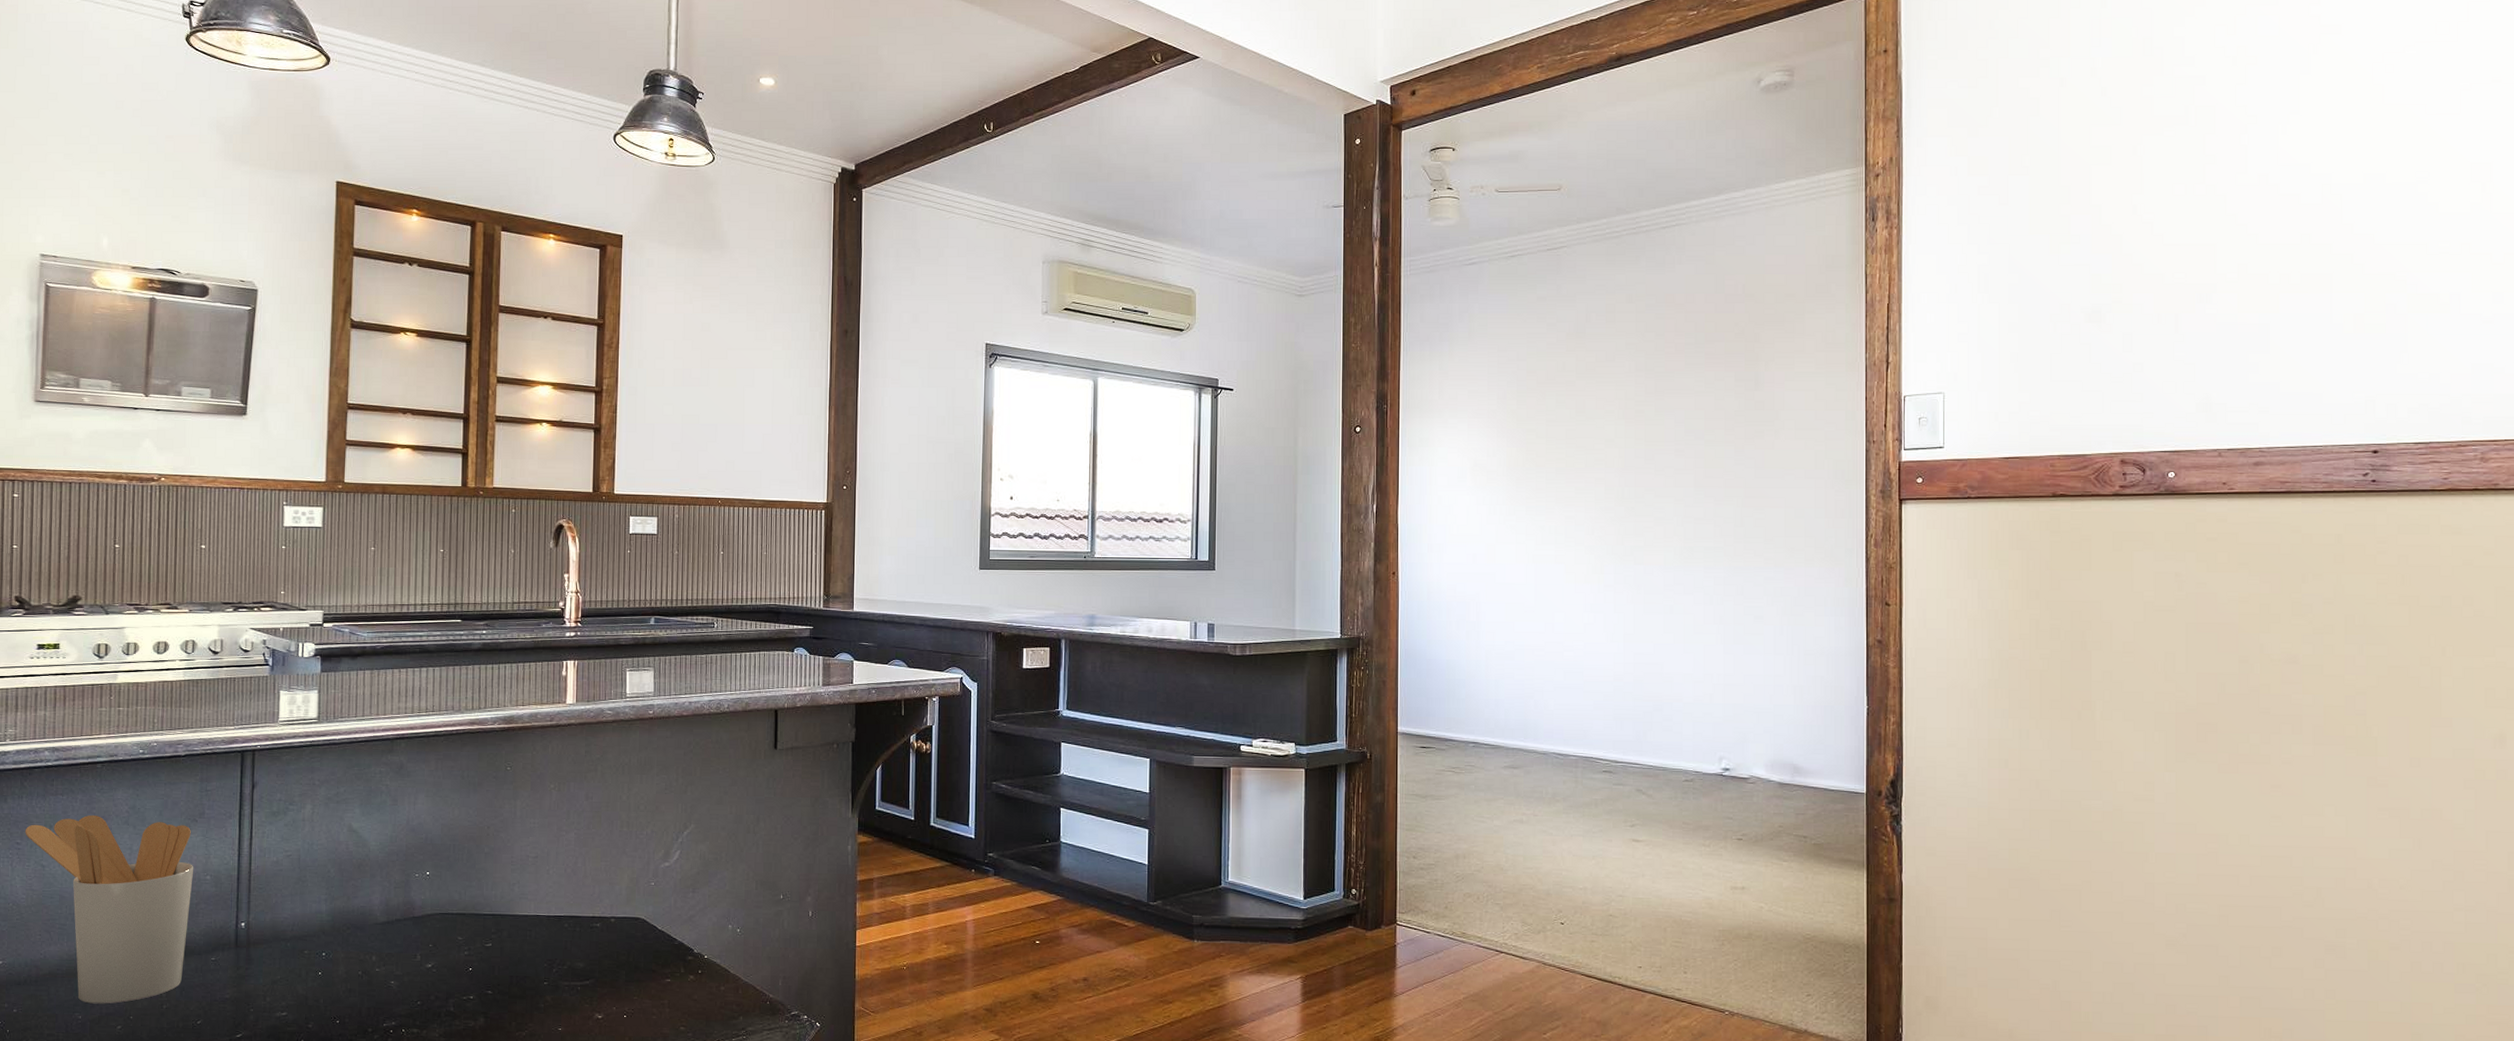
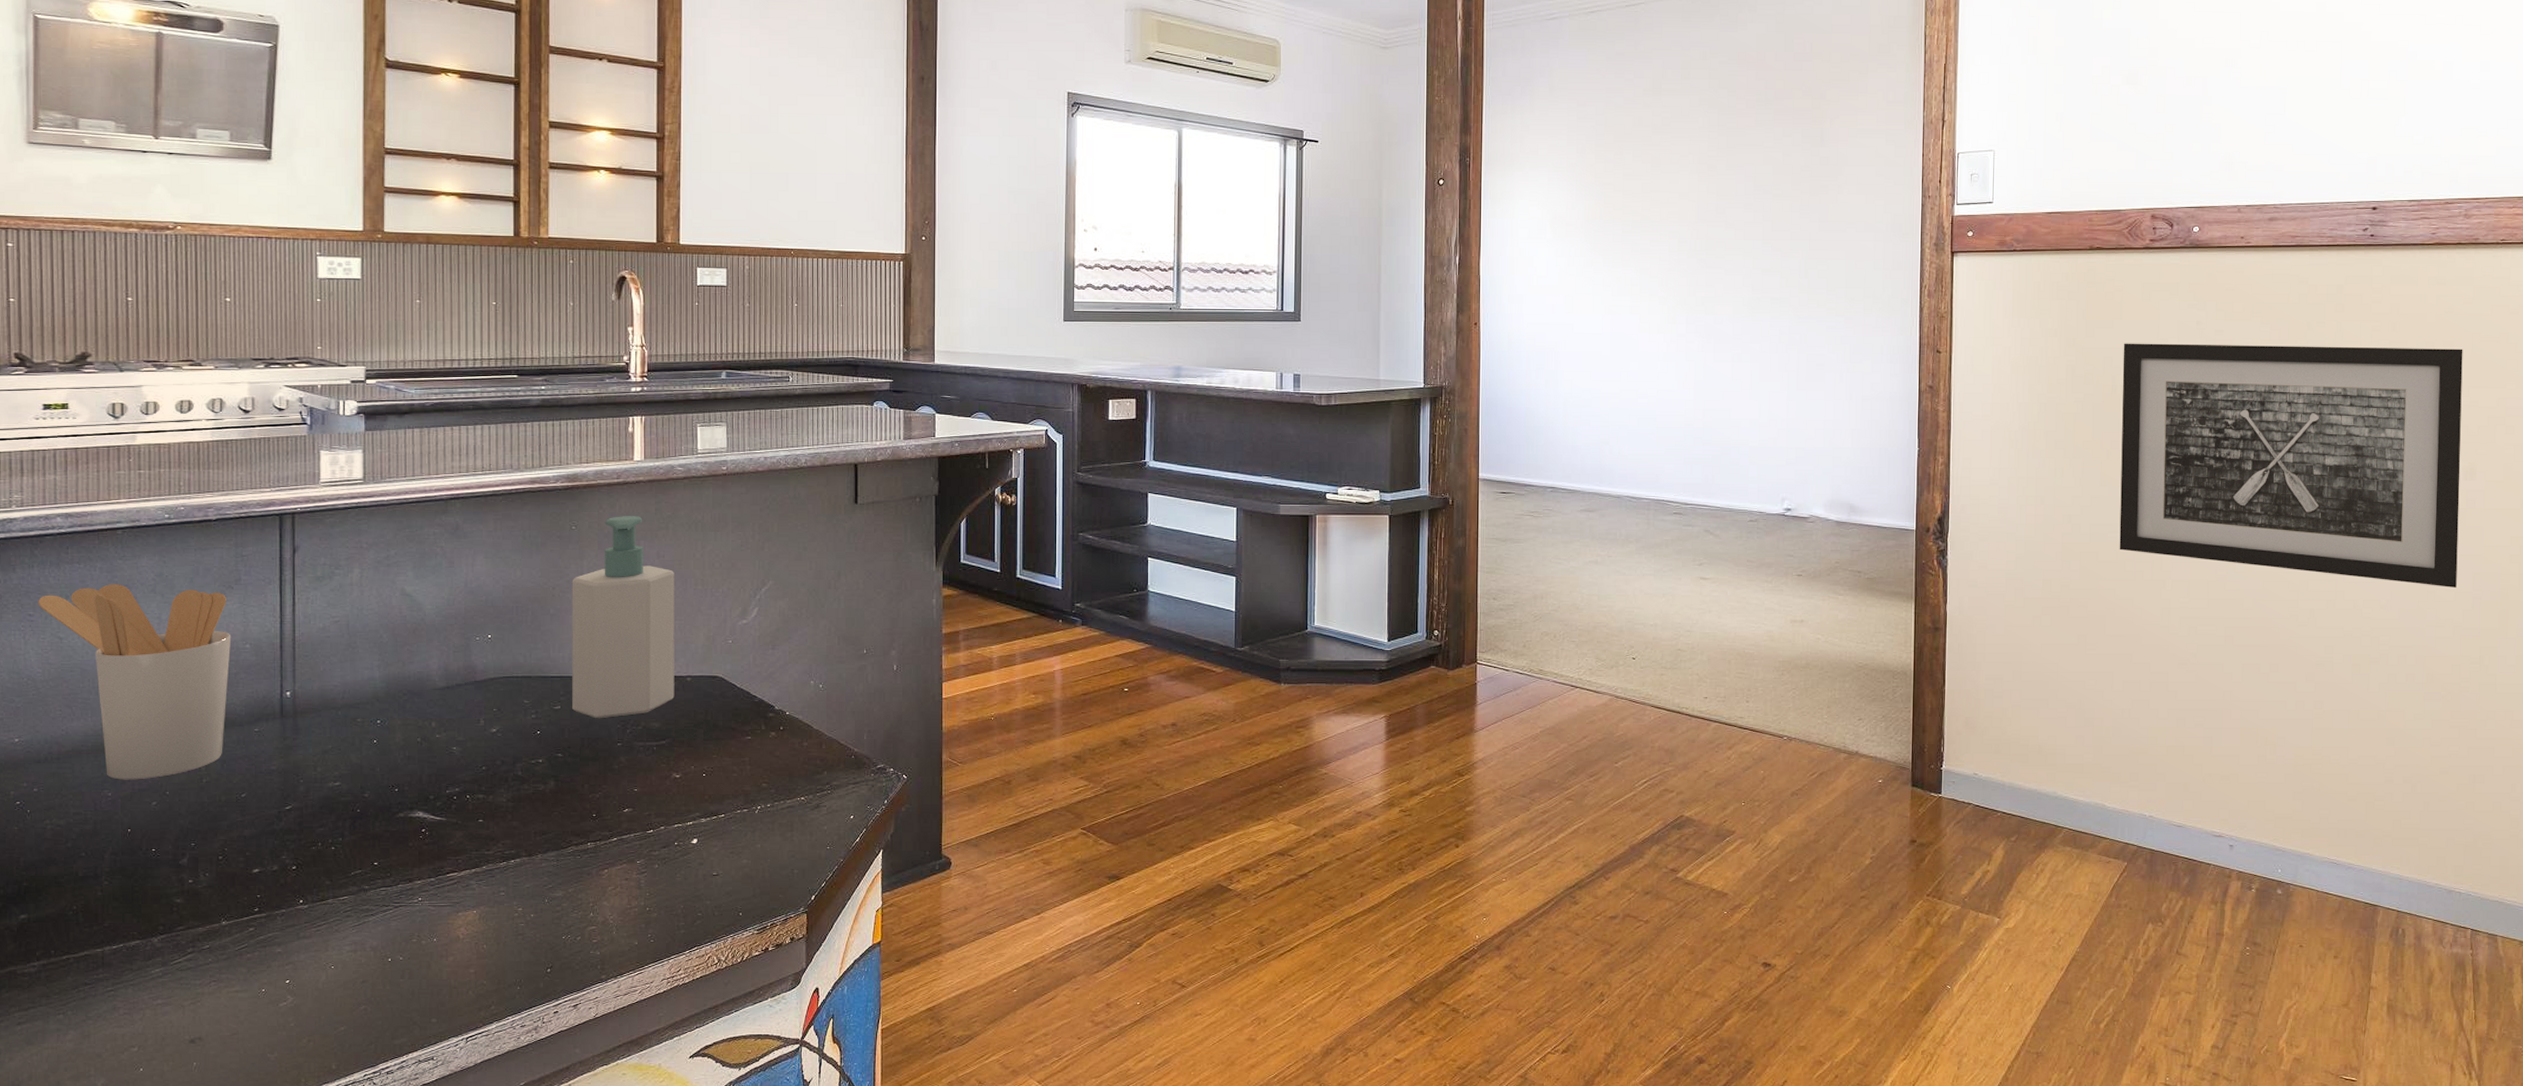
soap bottle: none [503,758,601,957] -> present [572,516,675,719]
wall art: none [2093,596,2489,868] -> present [2119,343,2463,588]

